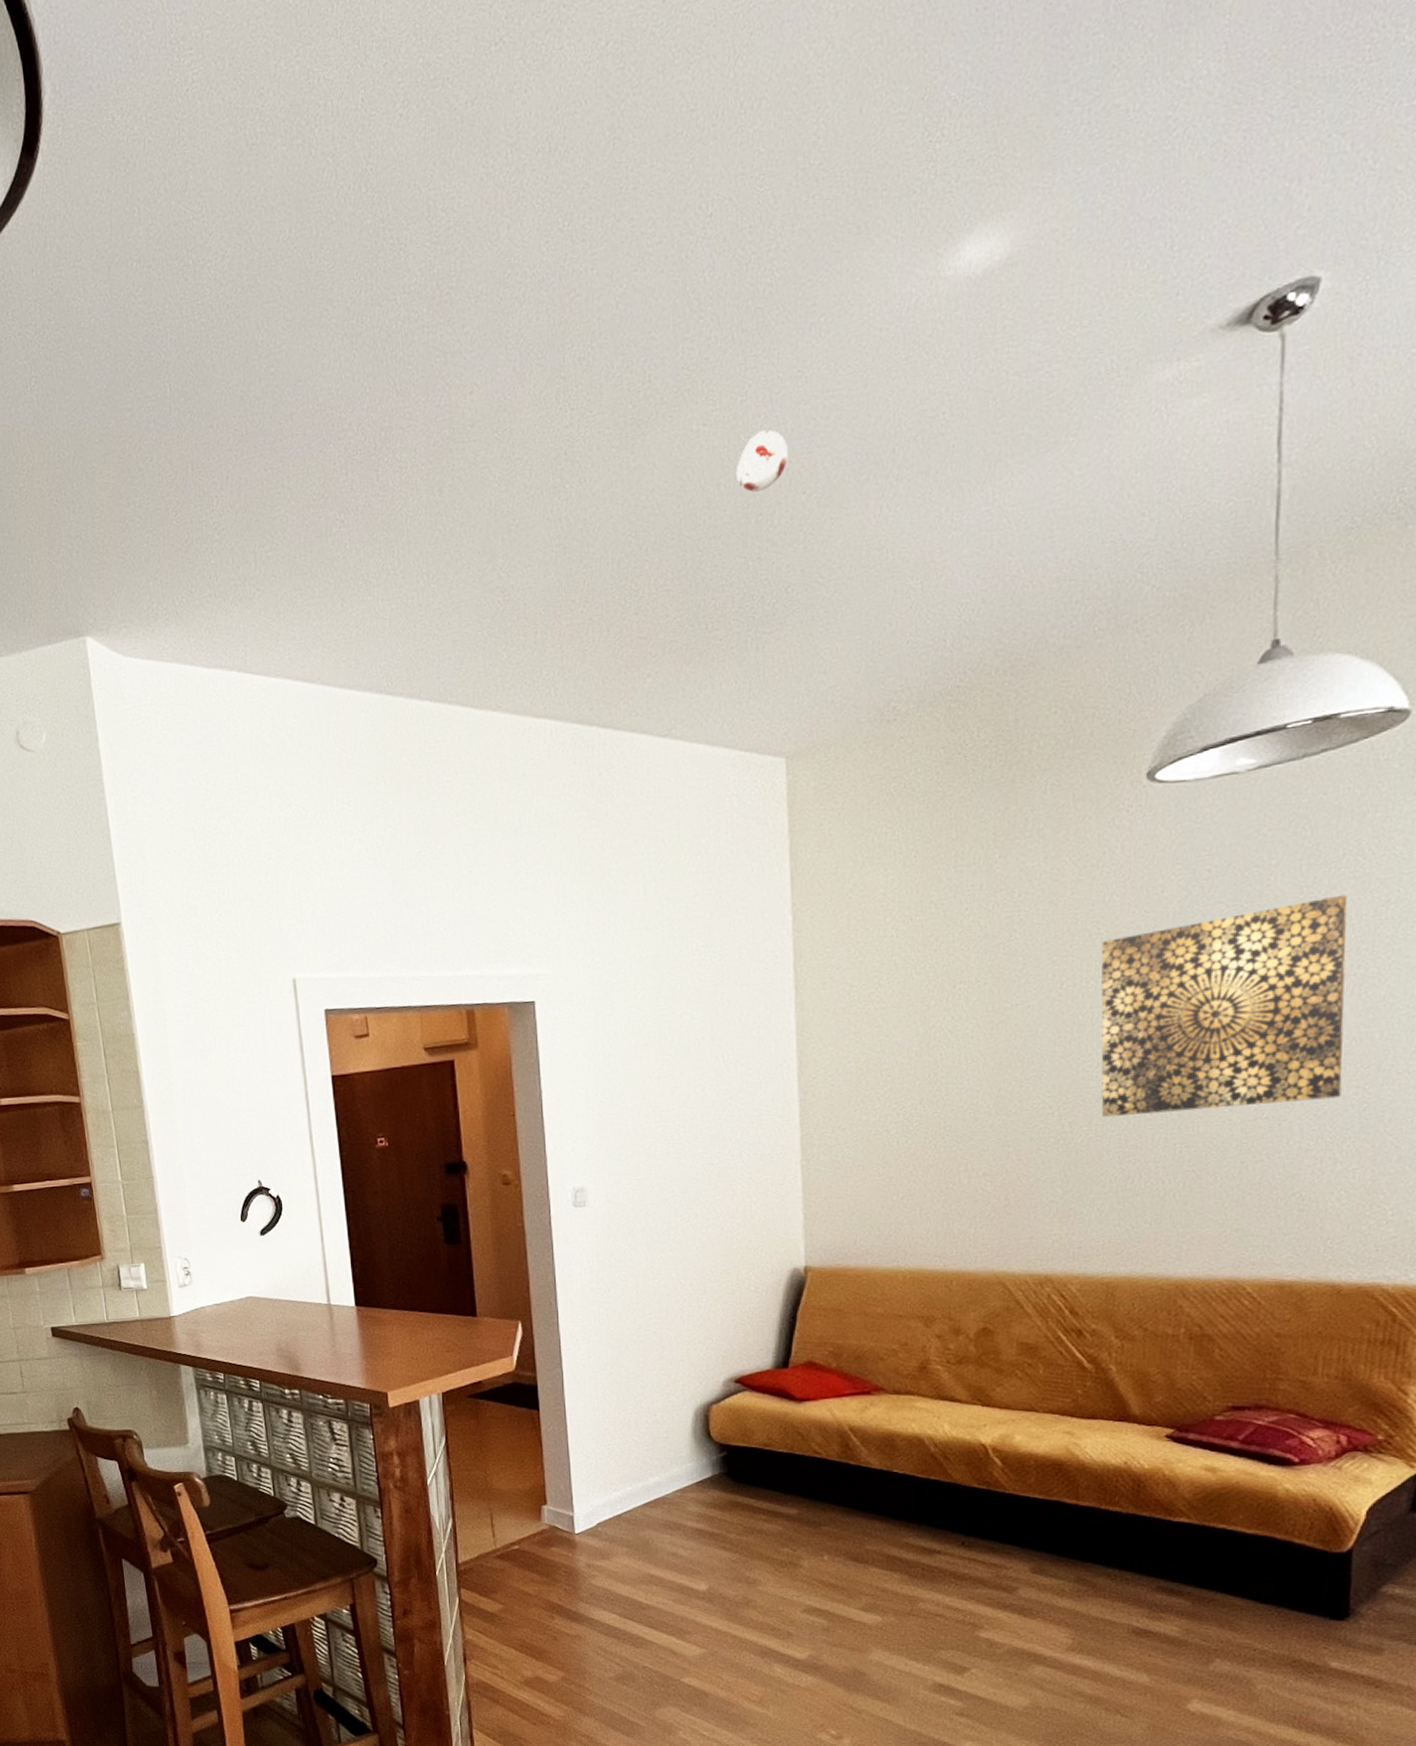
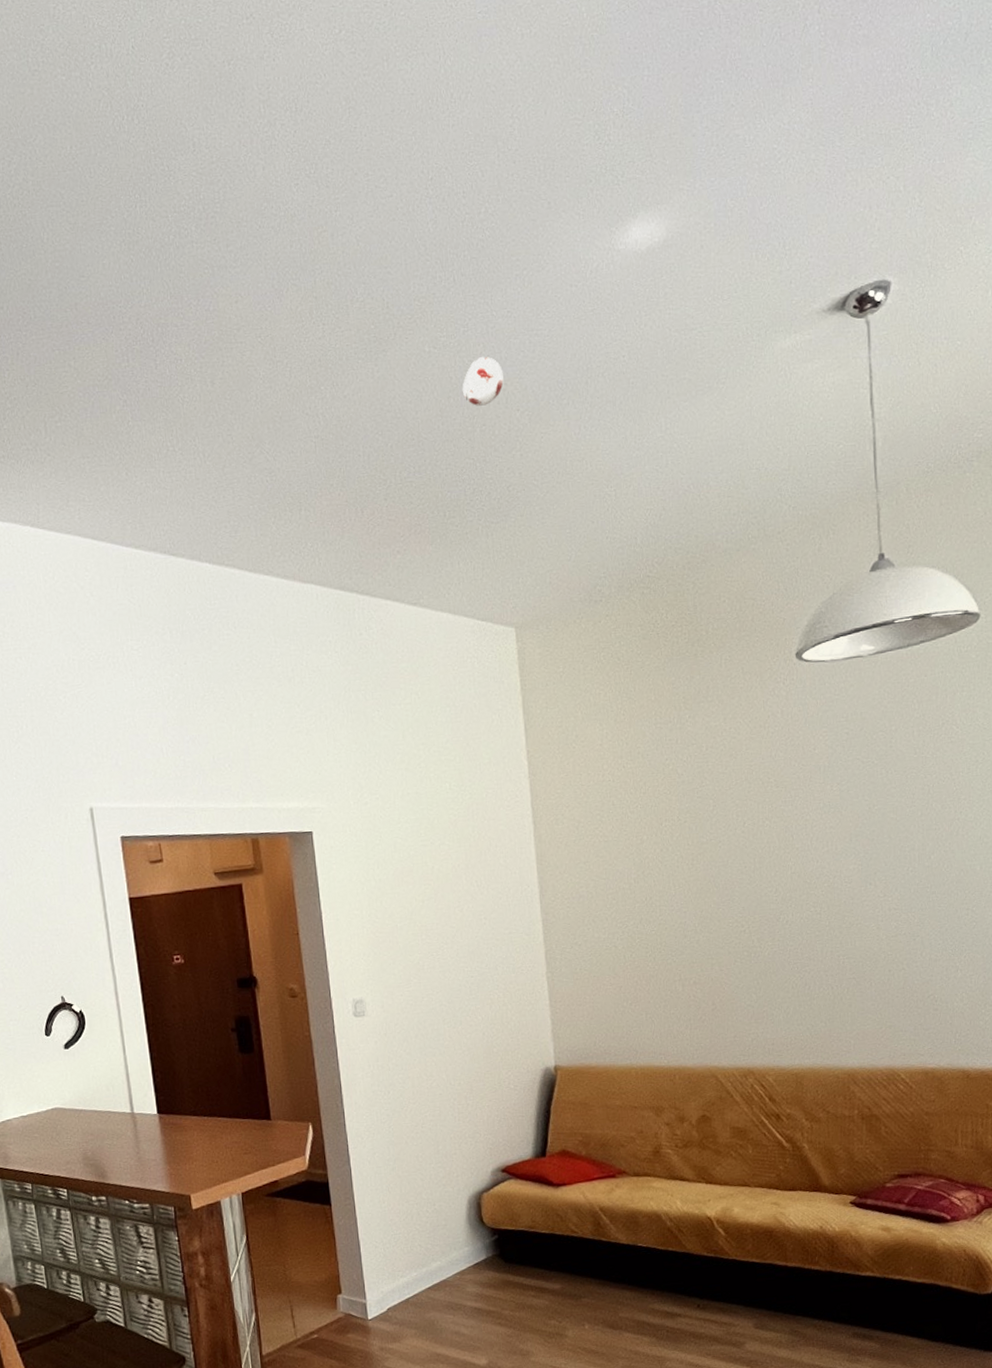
wall art: present [1101,894,1348,1117] -> none [771,755,956,934]

